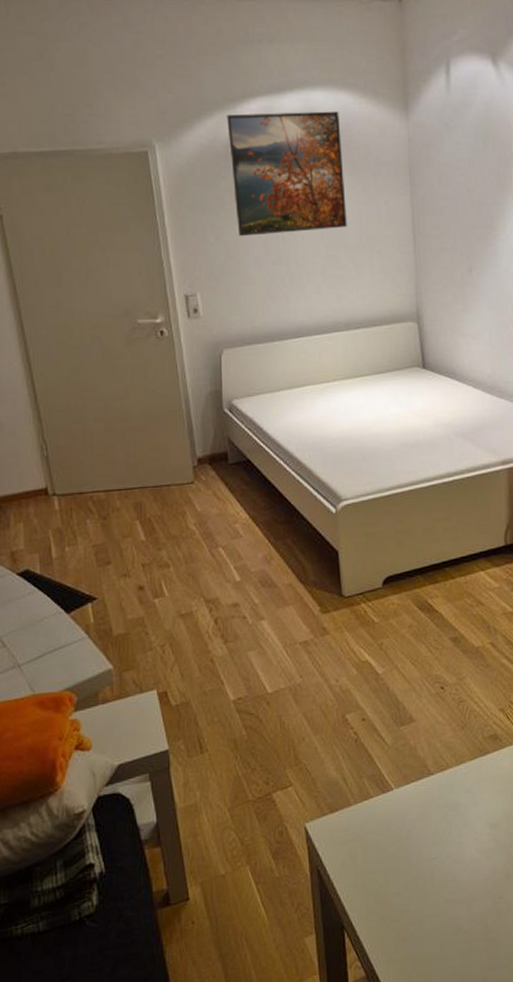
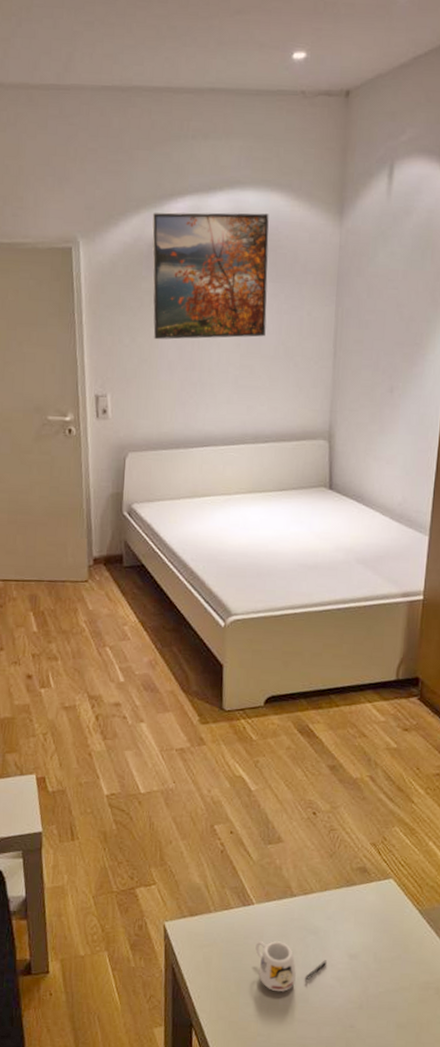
mug: none [399,823,471,876] -> present [255,941,328,992]

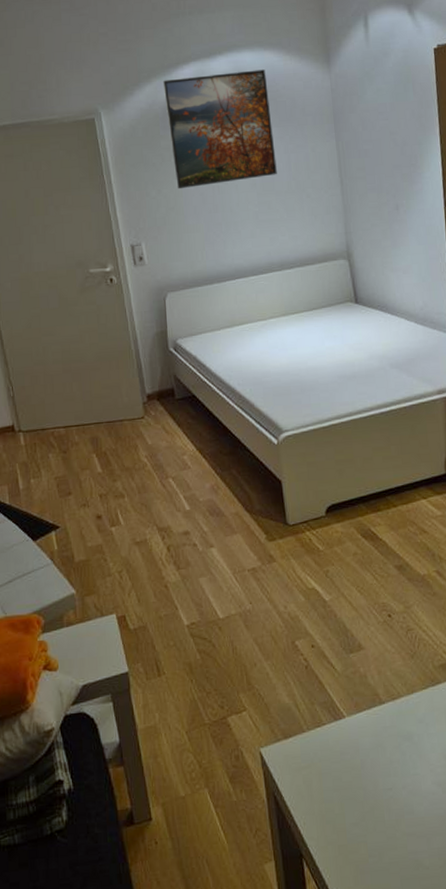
mug: present [255,941,328,992] -> none [353,753,426,807]

